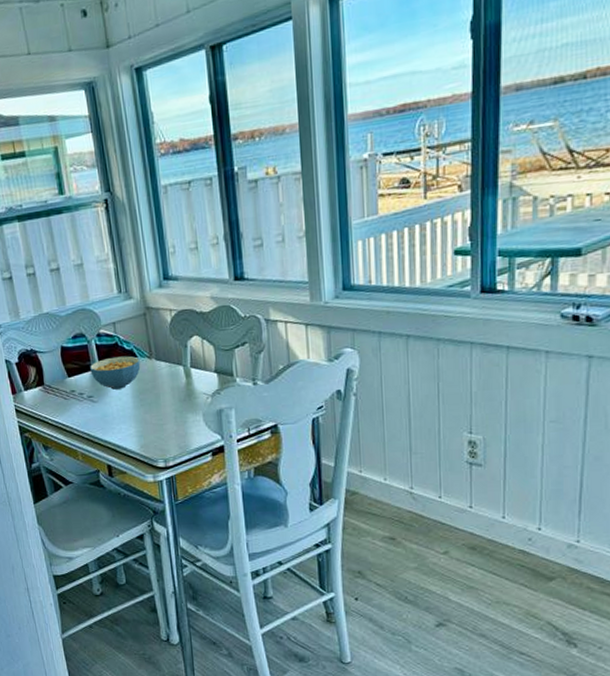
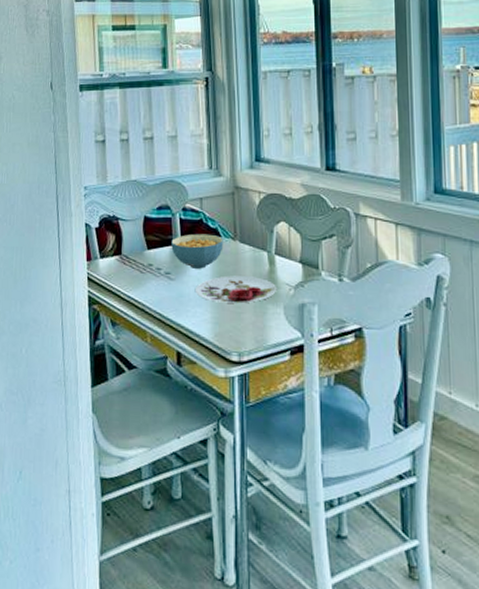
plate: none [118,390,196,418] -> present [196,275,277,304]

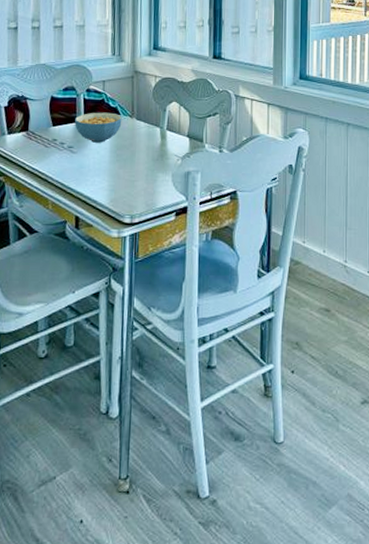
plate: present [196,275,277,304] -> none [95,149,167,173]

